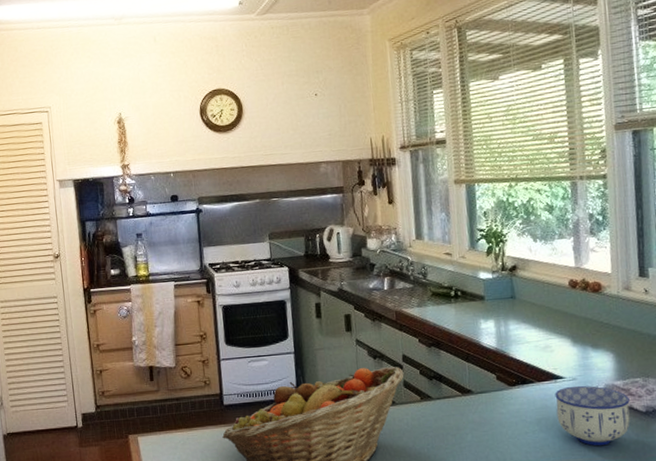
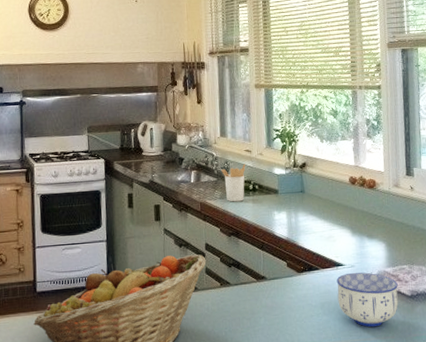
utensil holder: none [418,268,446,310] -> present [221,164,246,202]

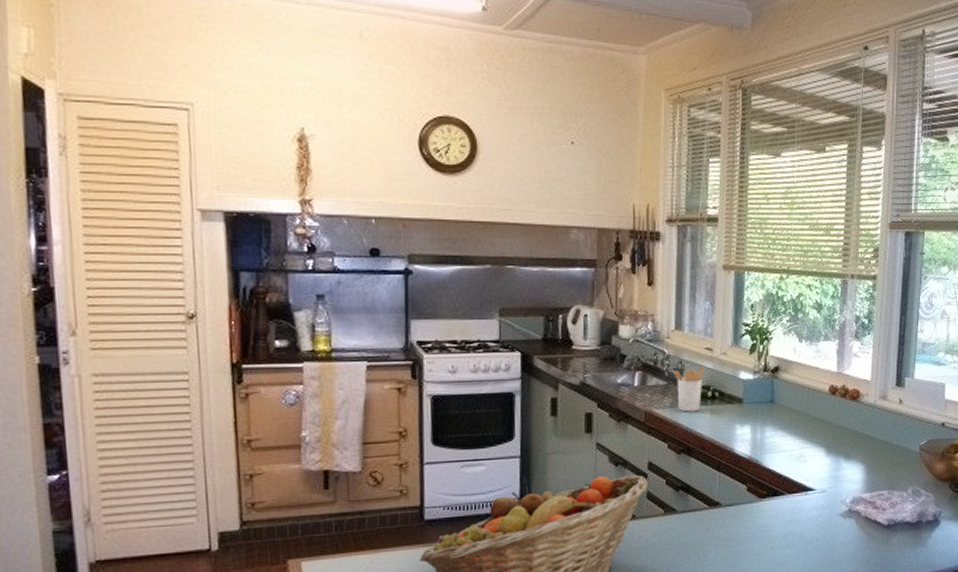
bowl: present [336,272,398,328] -> none [804,498,874,561]

